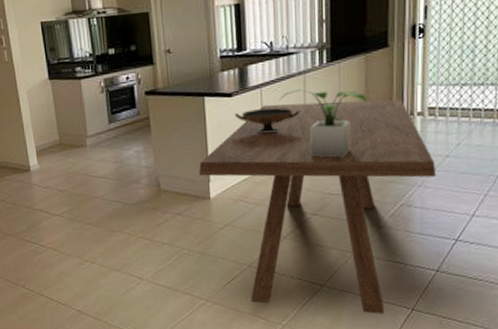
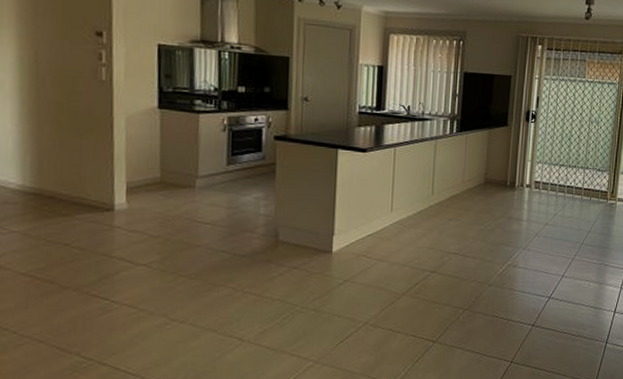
dining table: present [199,99,437,314] -> none [324,163,538,368]
decorative bowl: present [234,107,301,134] -> none [366,167,430,192]
potted plant: present [279,88,367,158] -> none [411,152,487,219]

